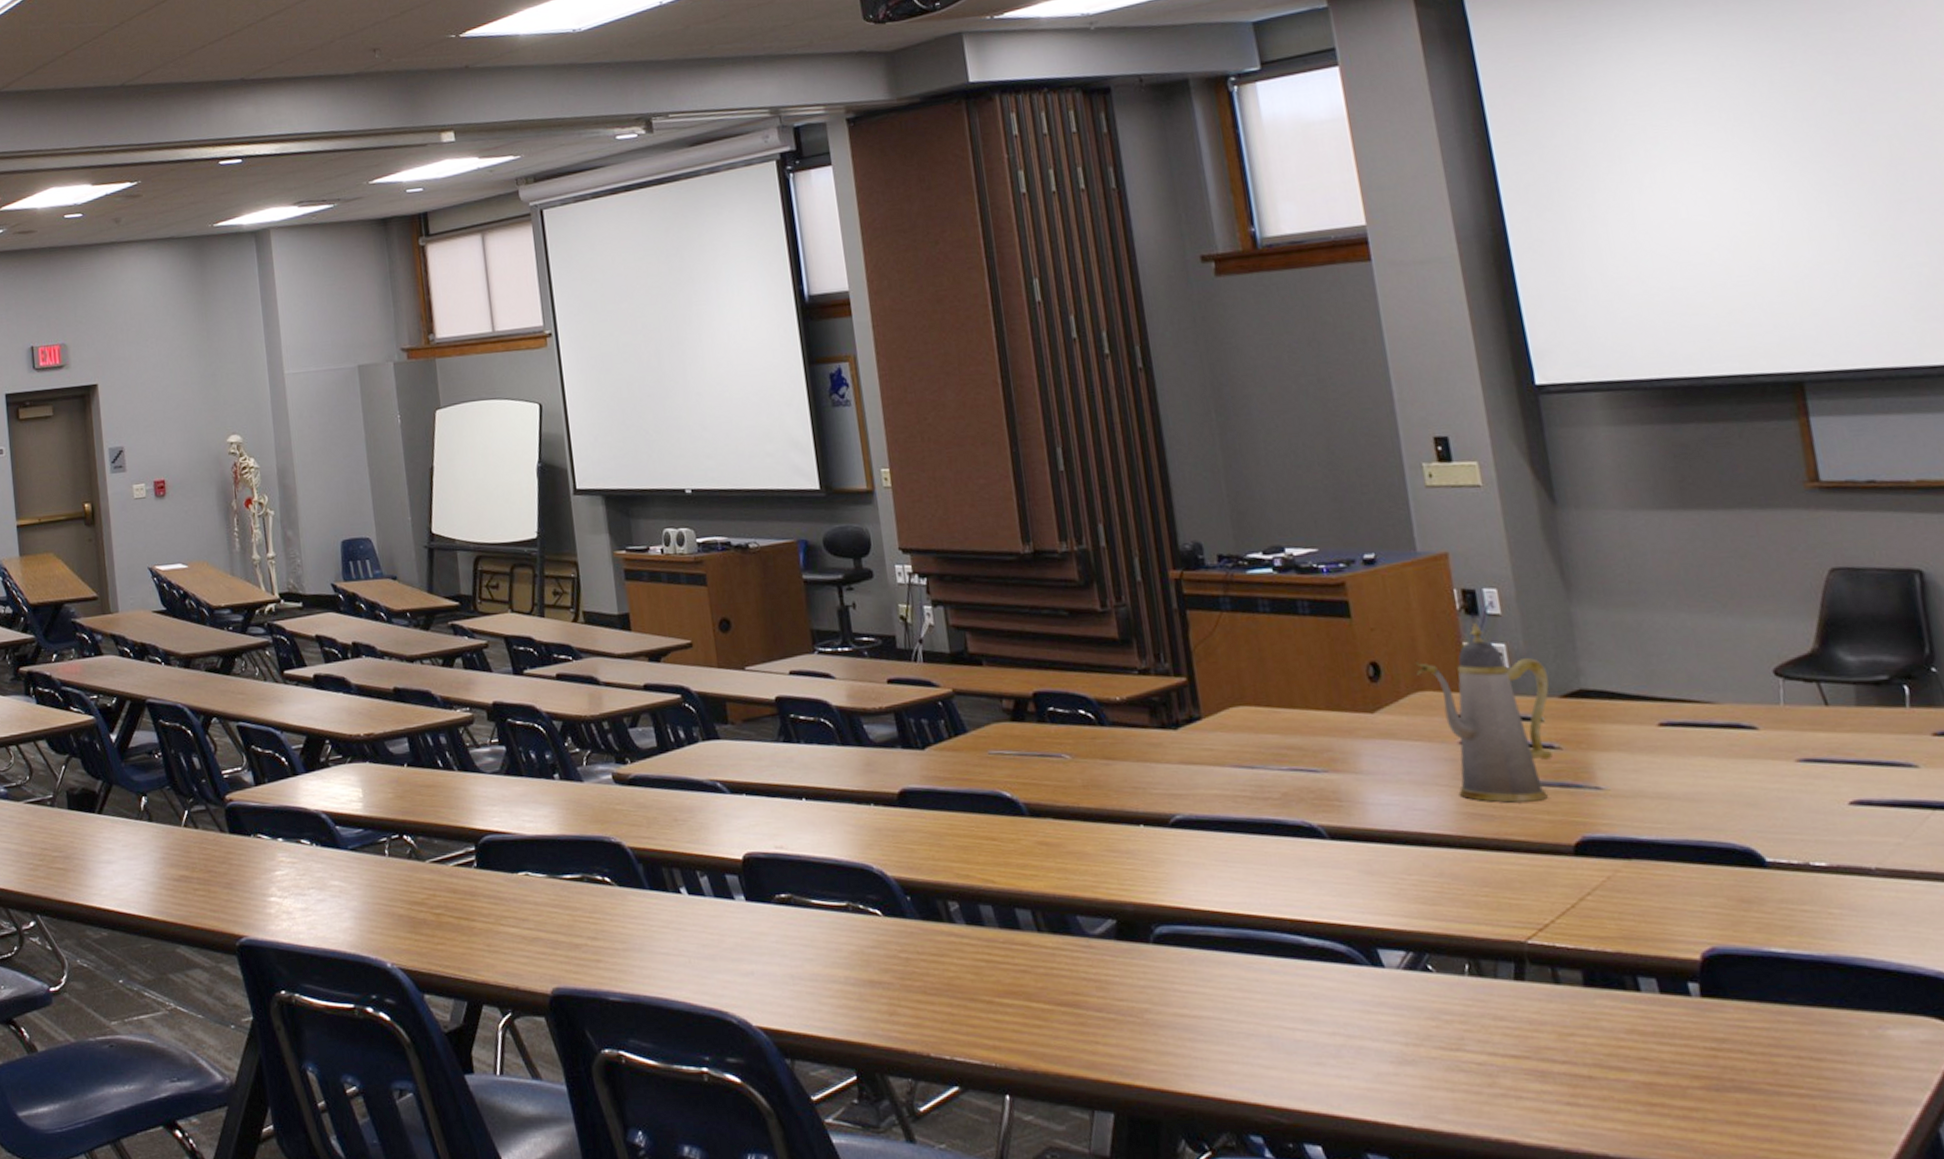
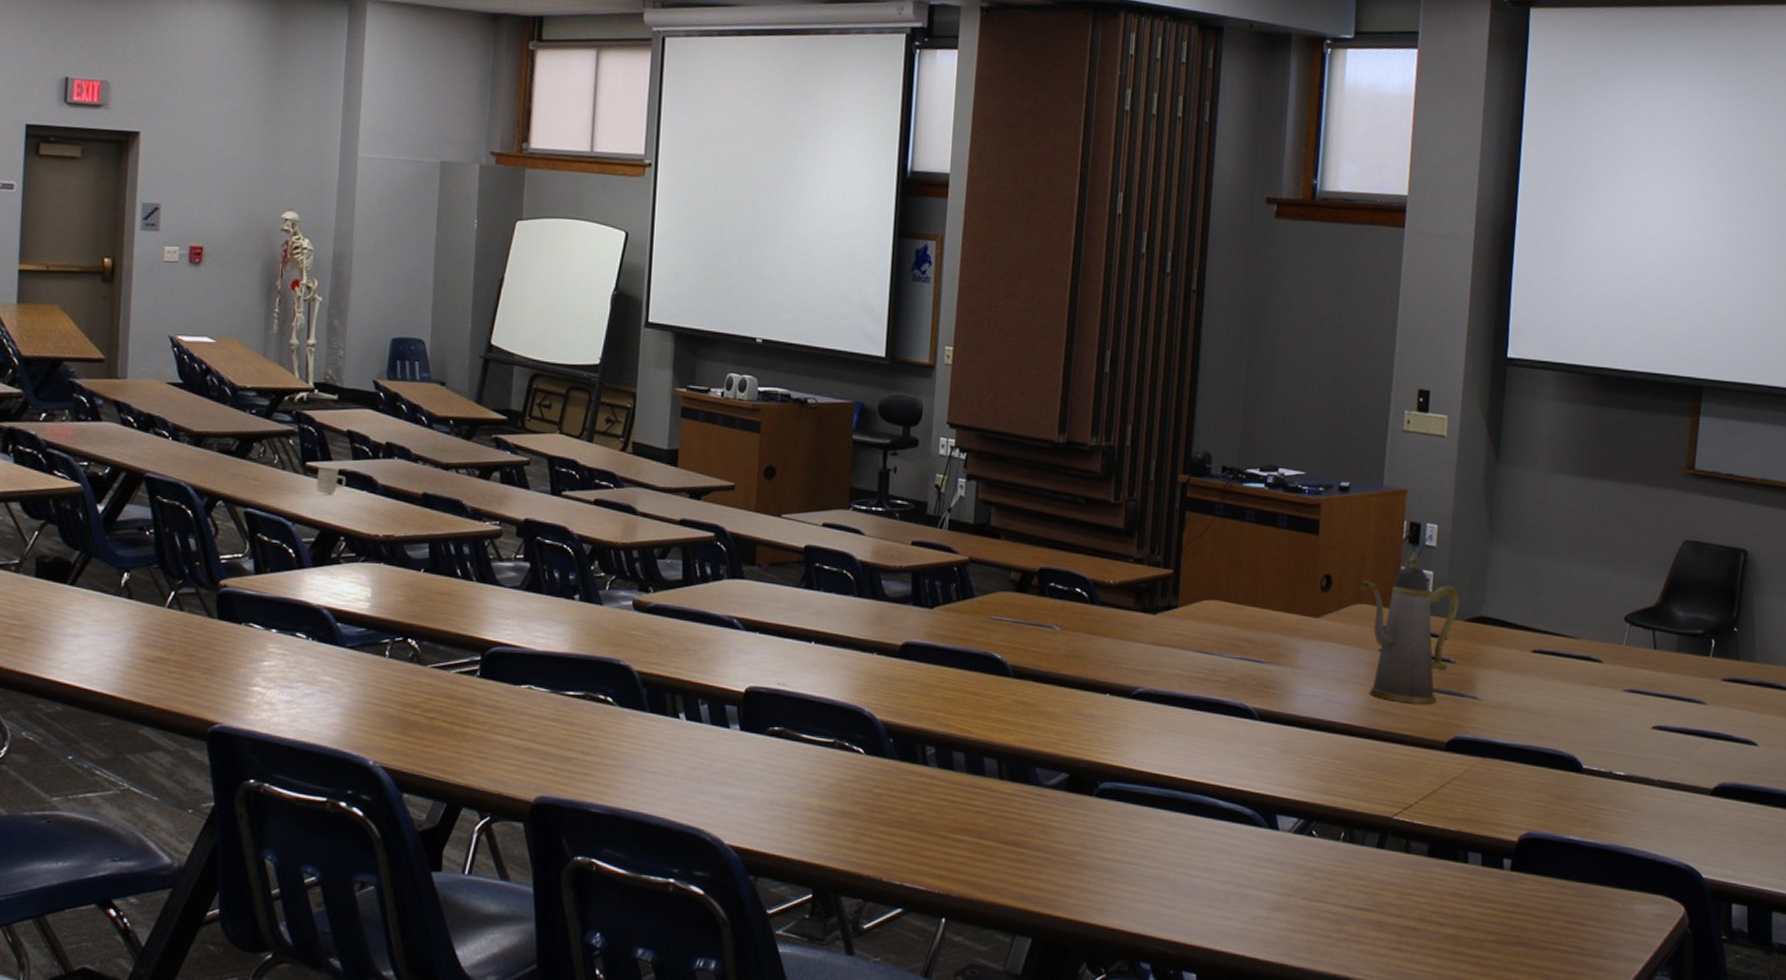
mug: none [295,673,323,701] -> present [315,467,347,495]

